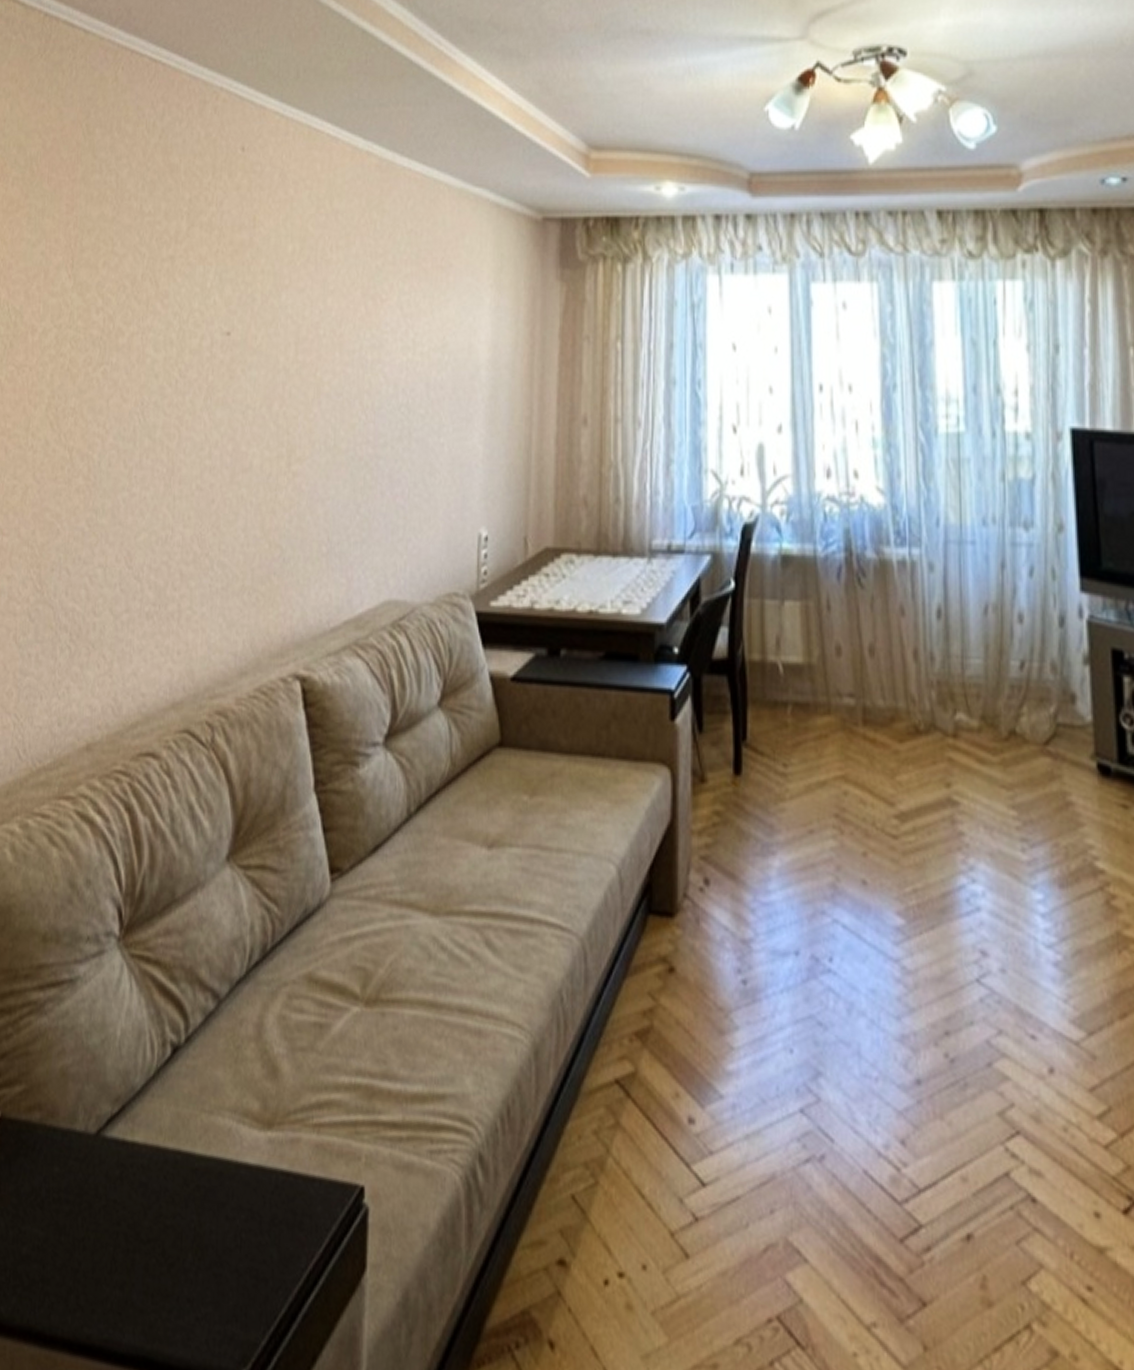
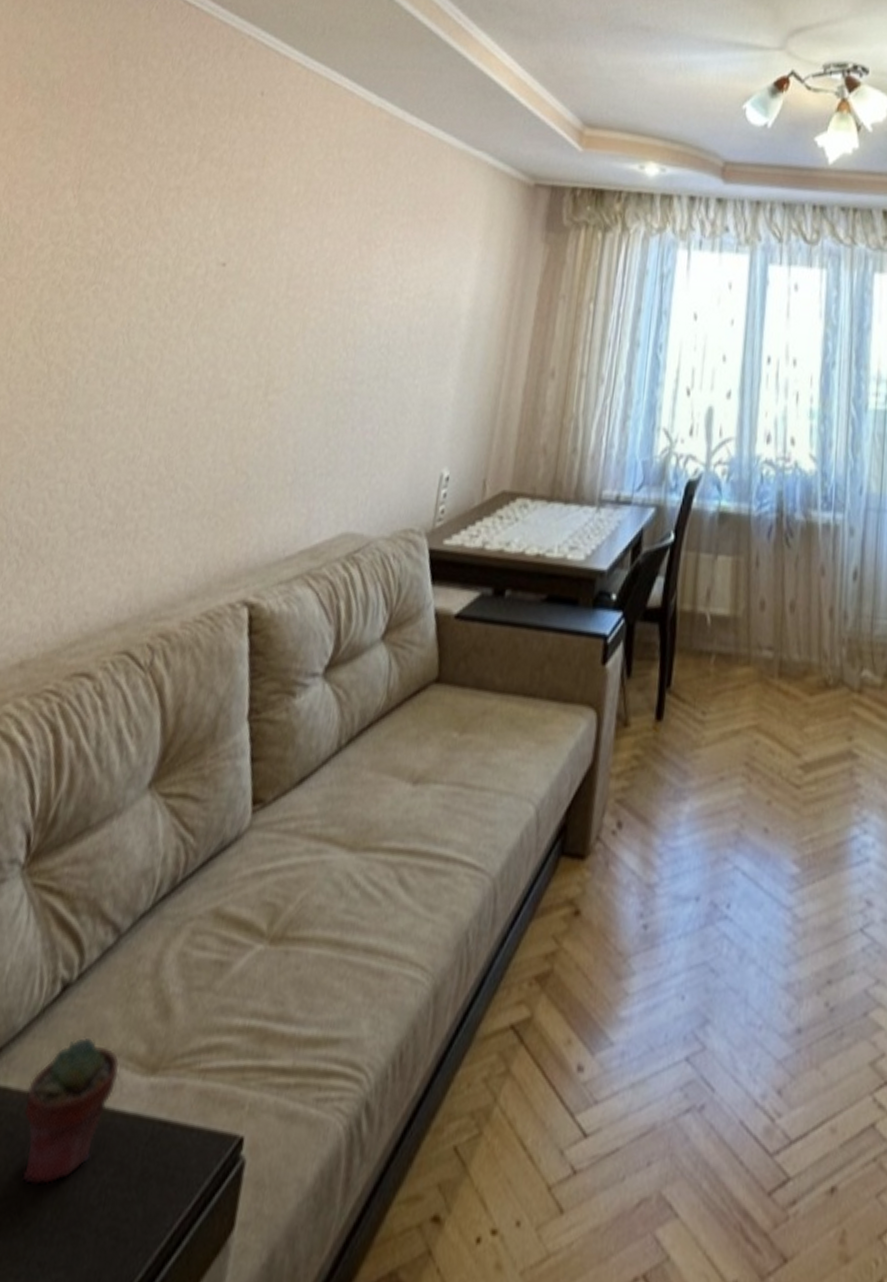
potted succulent: none [153,1095,237,1231] -> present [22,1036,119,1186]

